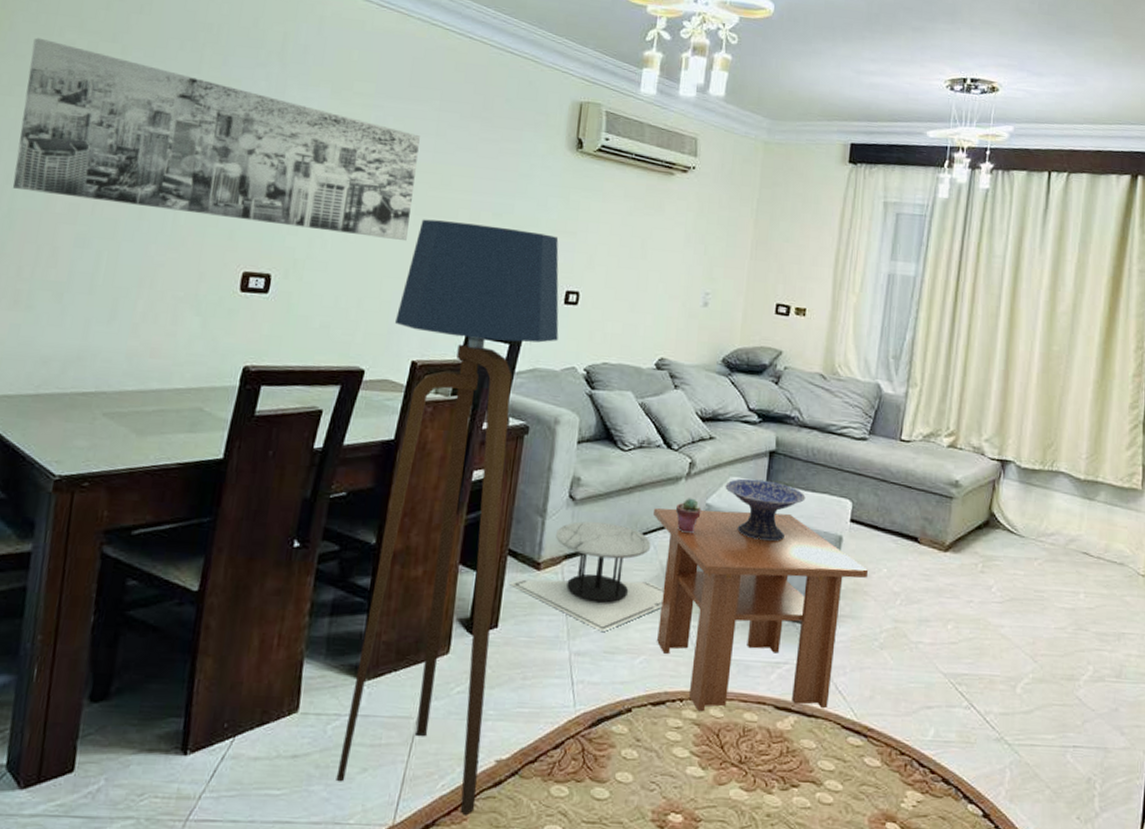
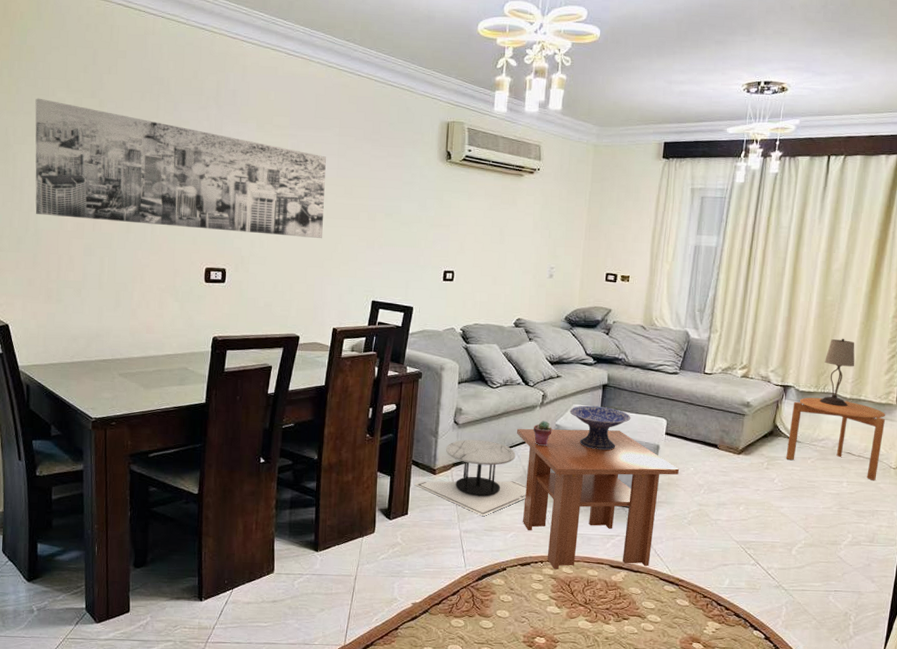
floor lamp: present [336,219,559,815] -> none [303,221,440,638]
side table: none [1006,476,1129,592] -> present [786,397,885,481]
table lamp: none [1047,400,1089,491] -> present [819,338,855,407]

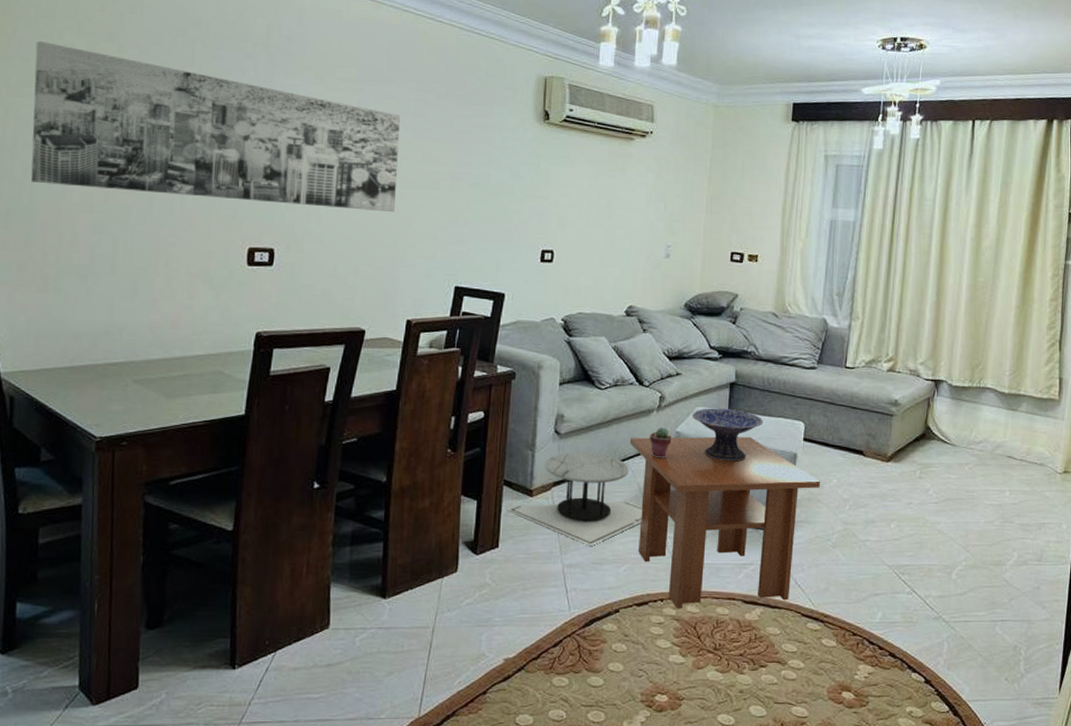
side table: present [786,397,885,481] -> none [941,393,1048,489]
table lamp: present [819,338,855,407] -> none [975,324,1012,403]

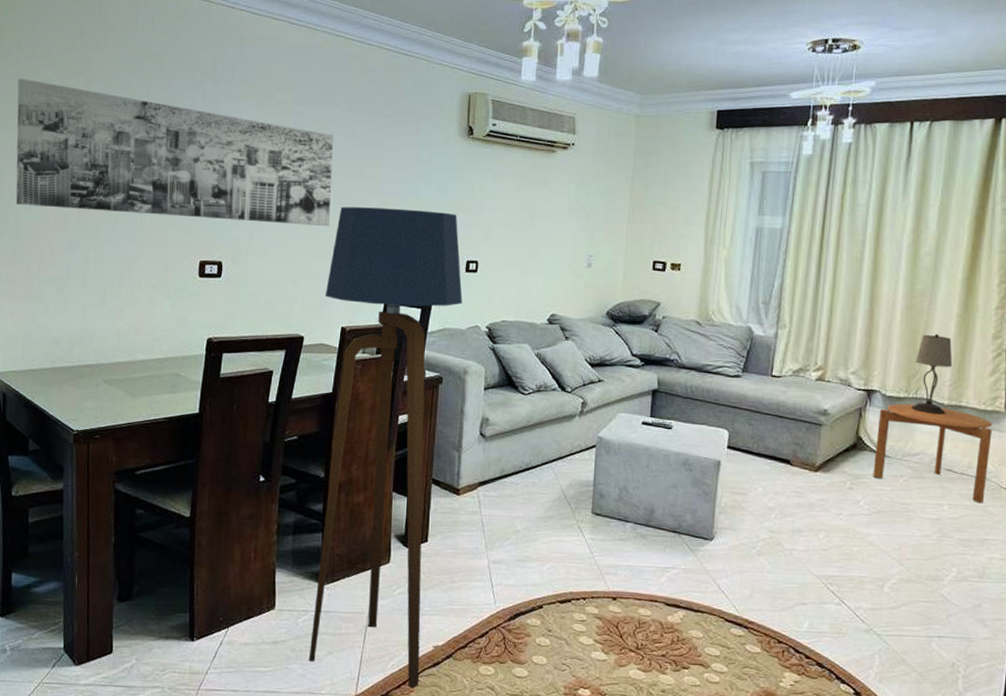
floor lamp: none [366,191,537,705] -> present [308,207,463,688]
side table: present [505,452,643,546] -> none [434,454,565,544]
coffee table: present [629,437,820,609] -> none [552,441,744,608]
potted succulent: present [650,427,672,459] -> none [572,432,594,463]
decorative bowl: present [692,408,763,462] -> none [614,414,686,467]
side table: none [941,393,1048,489] -> present [873,403,992,504]
table lamp: none [975,324,1012,403] -> present [911,333,953,415]

